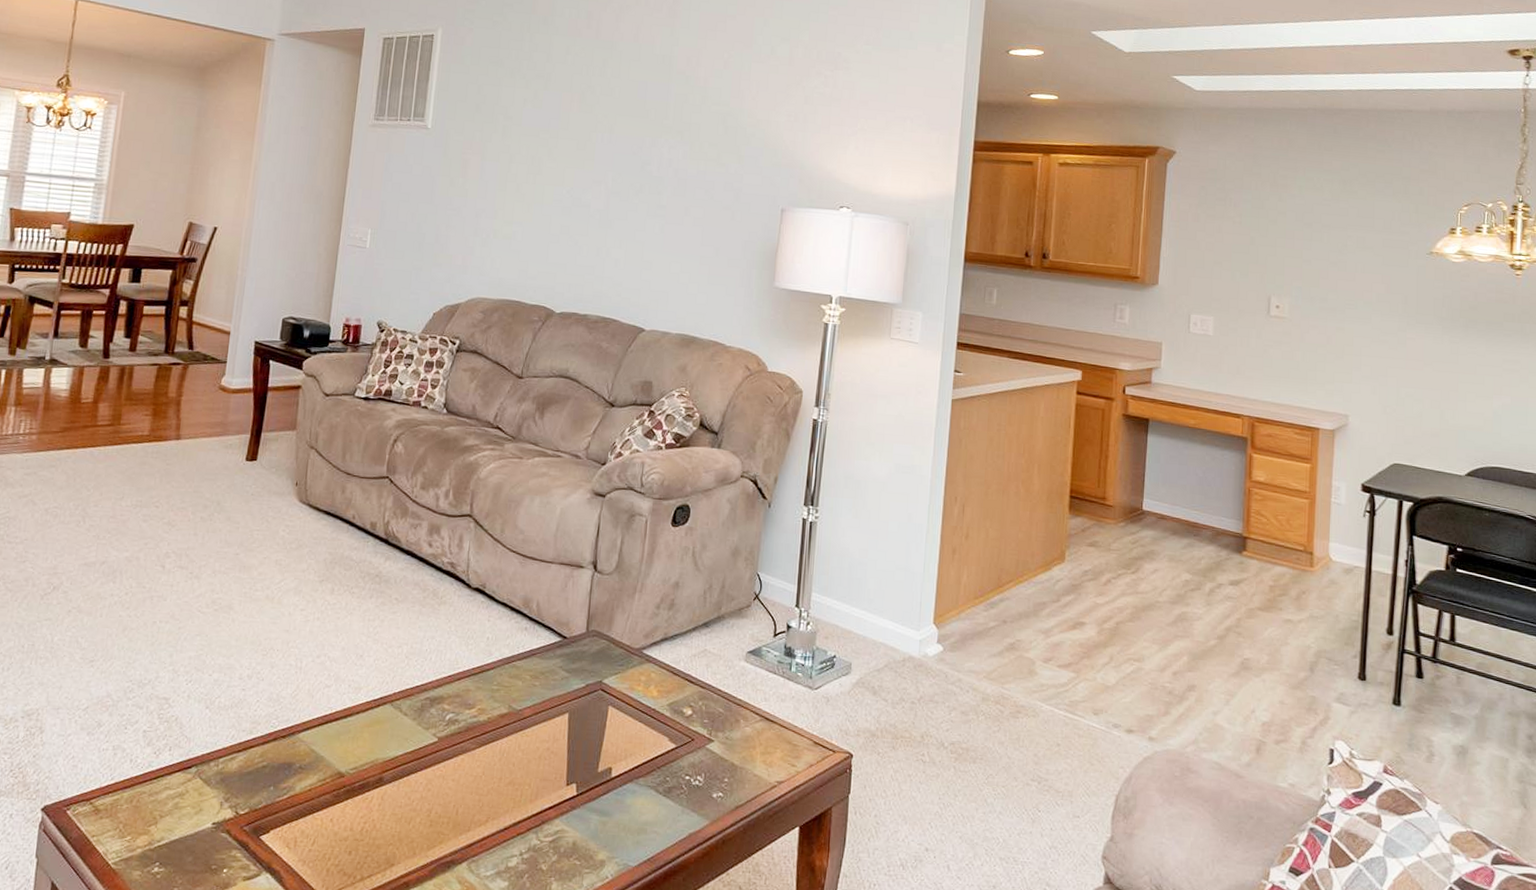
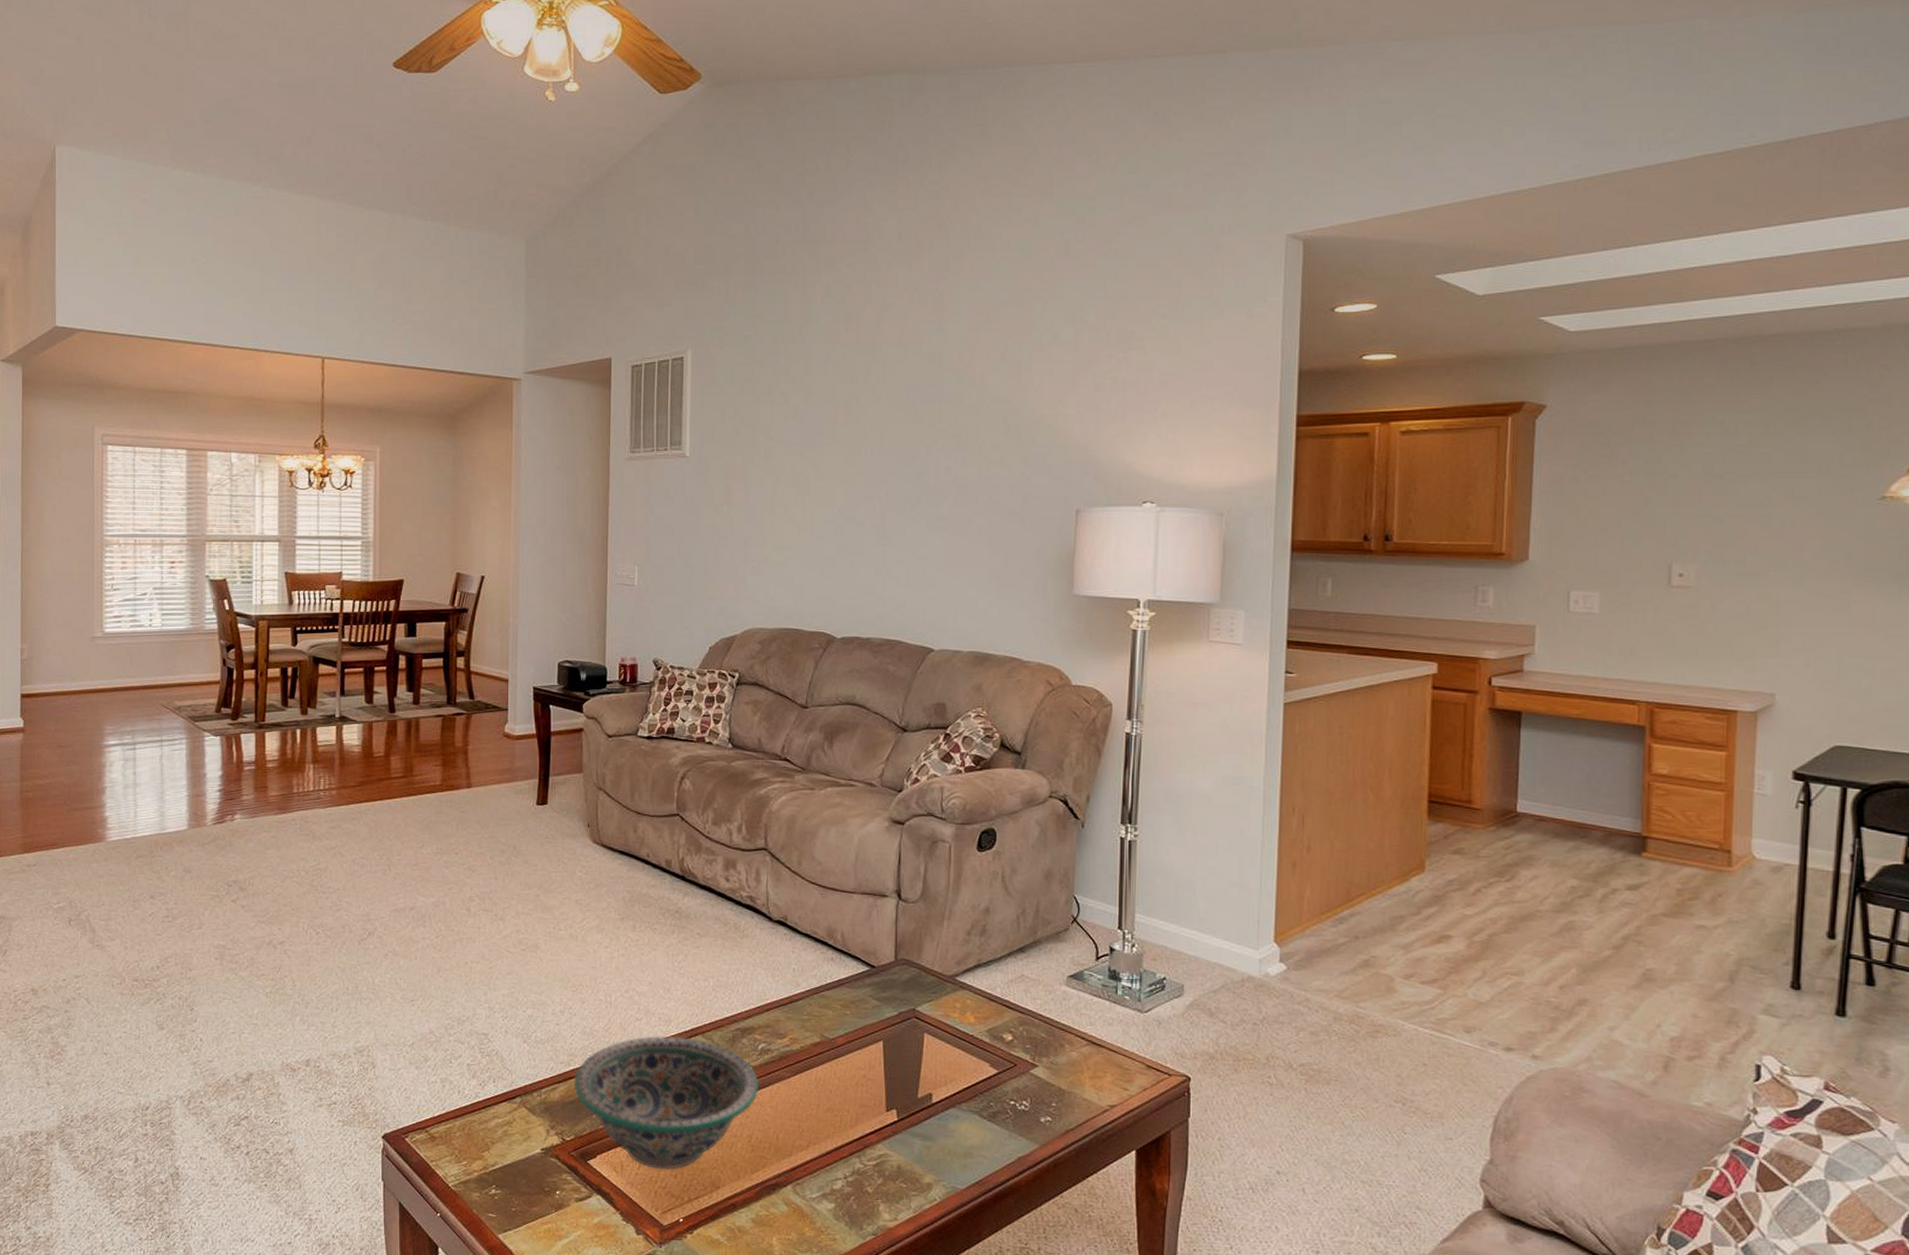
decorative bowl: none [253,704,444,846] -> present [573,1036,759,1170]

